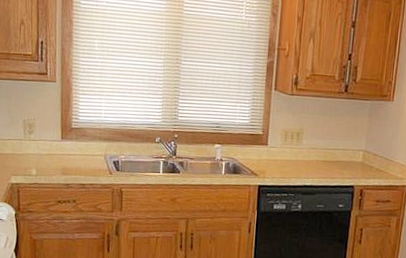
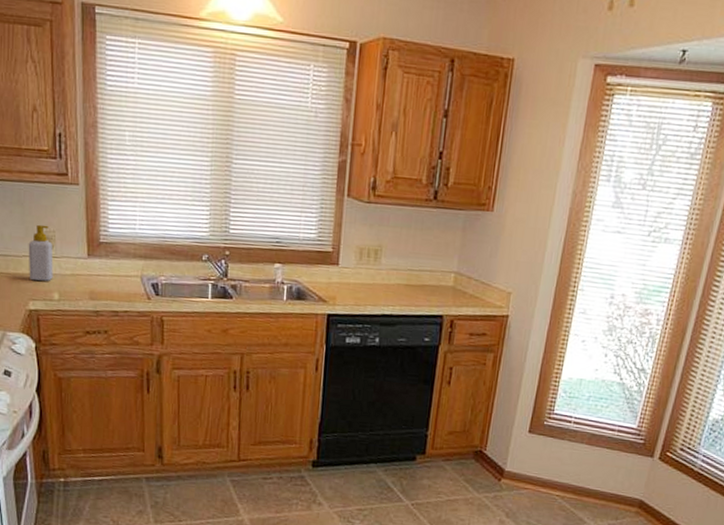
soap bottle: none [12,114,33,160] -> present [28,224,54,281]

